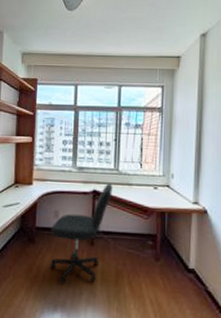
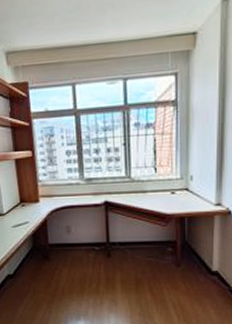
office chair: present [50,183,113,284] -> none [65,193,126,296]

